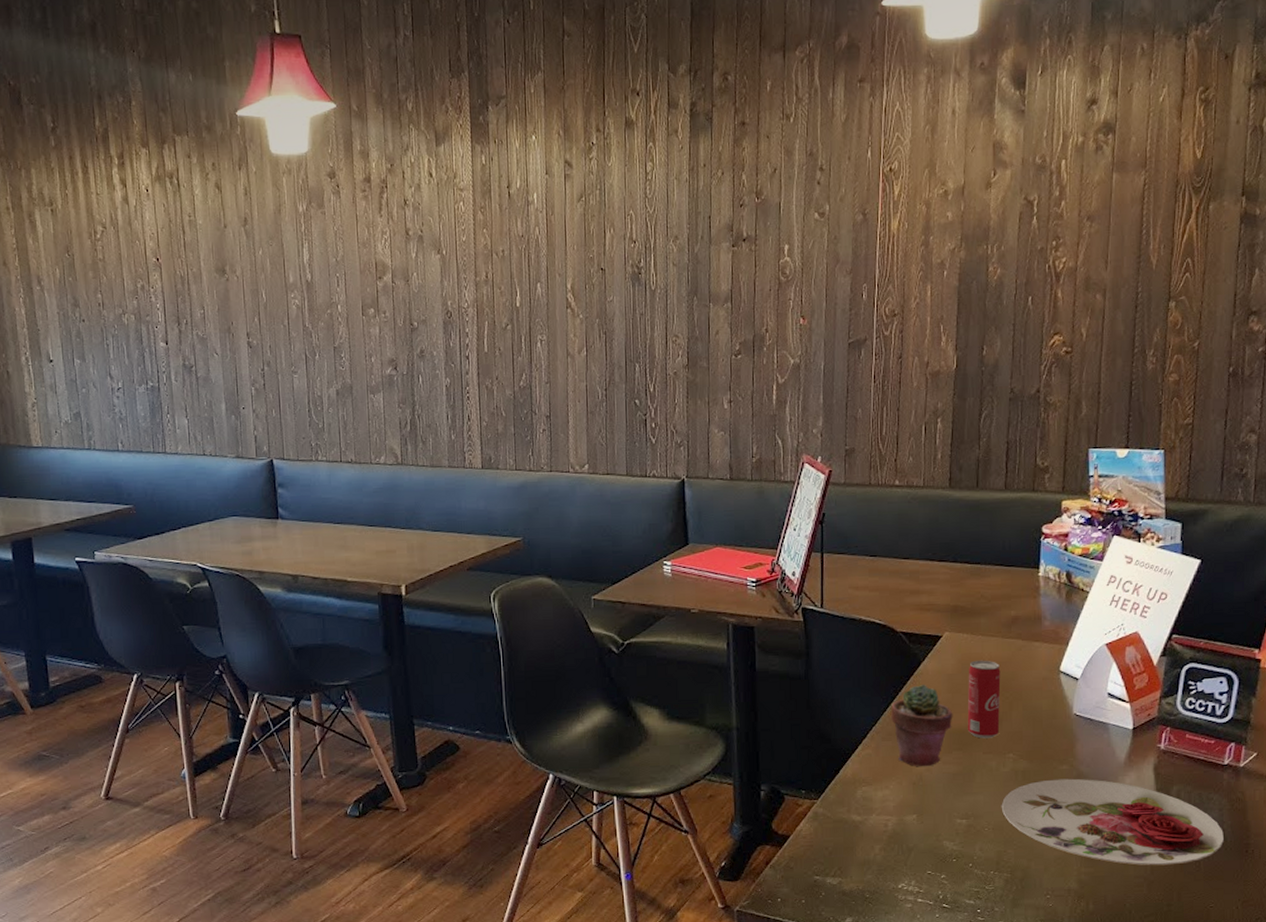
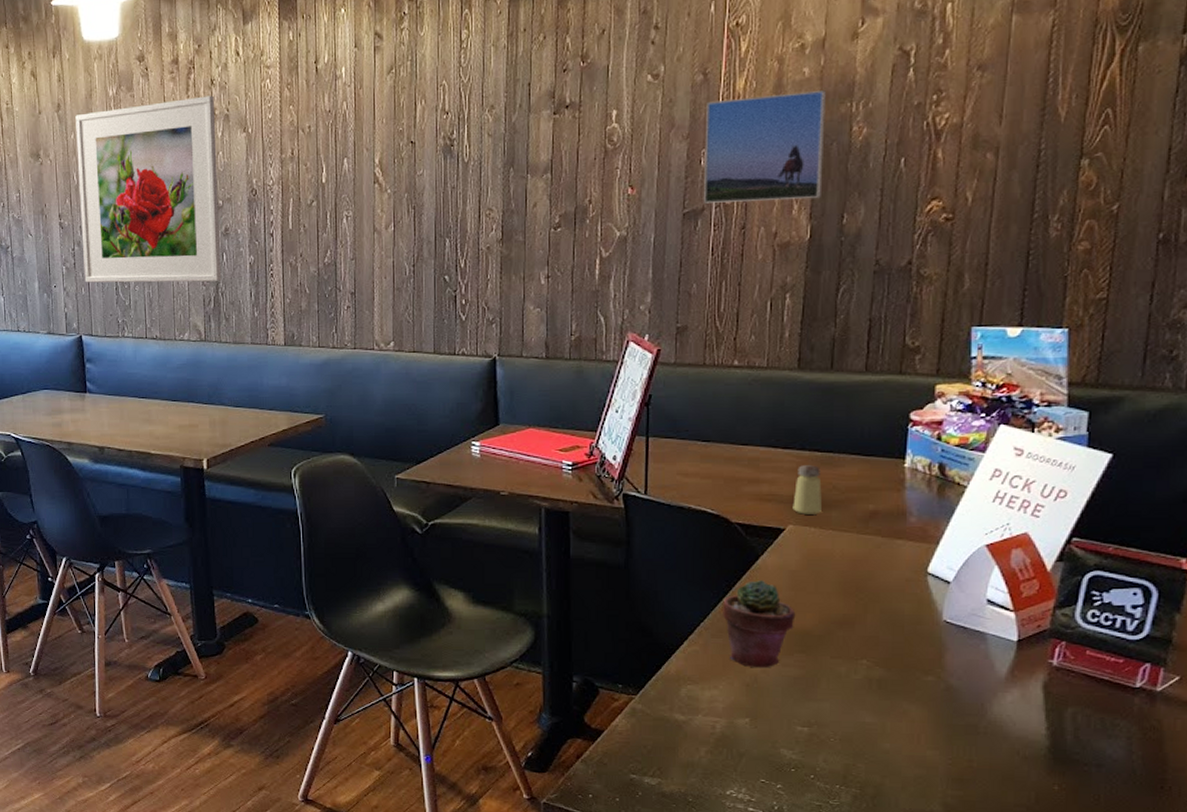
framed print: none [263,216,418,405] -> present [75,95,222,283]
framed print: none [865,233,966,334] -> present [703,90,826,204]
saltshaker: none [948,576,972,622] -> present [792,465,822,514]
beverage can: present [967,660,1001,739] -> none [812,557,854,642]
plate: present [1001,778,1224,866] -> none [850,690,1132,795]

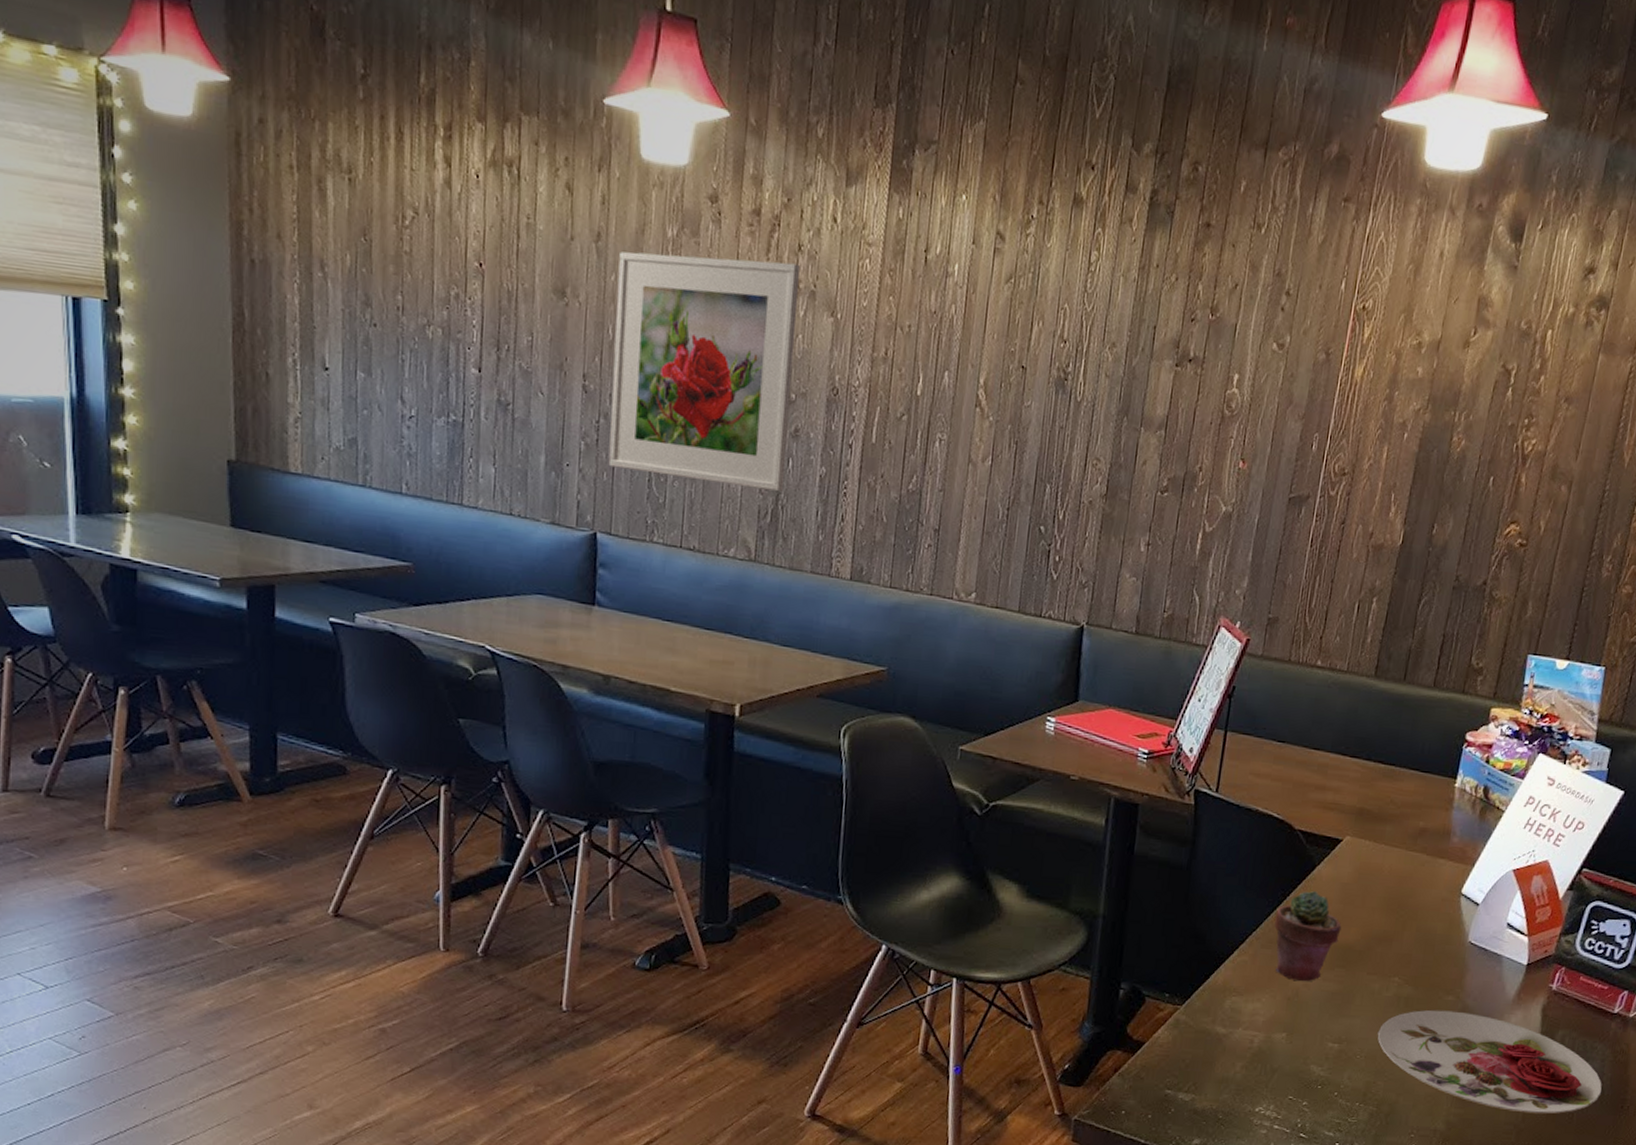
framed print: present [703,90,826,204] -> none [1309,383,1434,505]
saltshaker: present [792,465,822,514] -> none [1352,776,1382,827]
plate: none [850,690,1132,795] -> present [1377,1009,1602,1114]

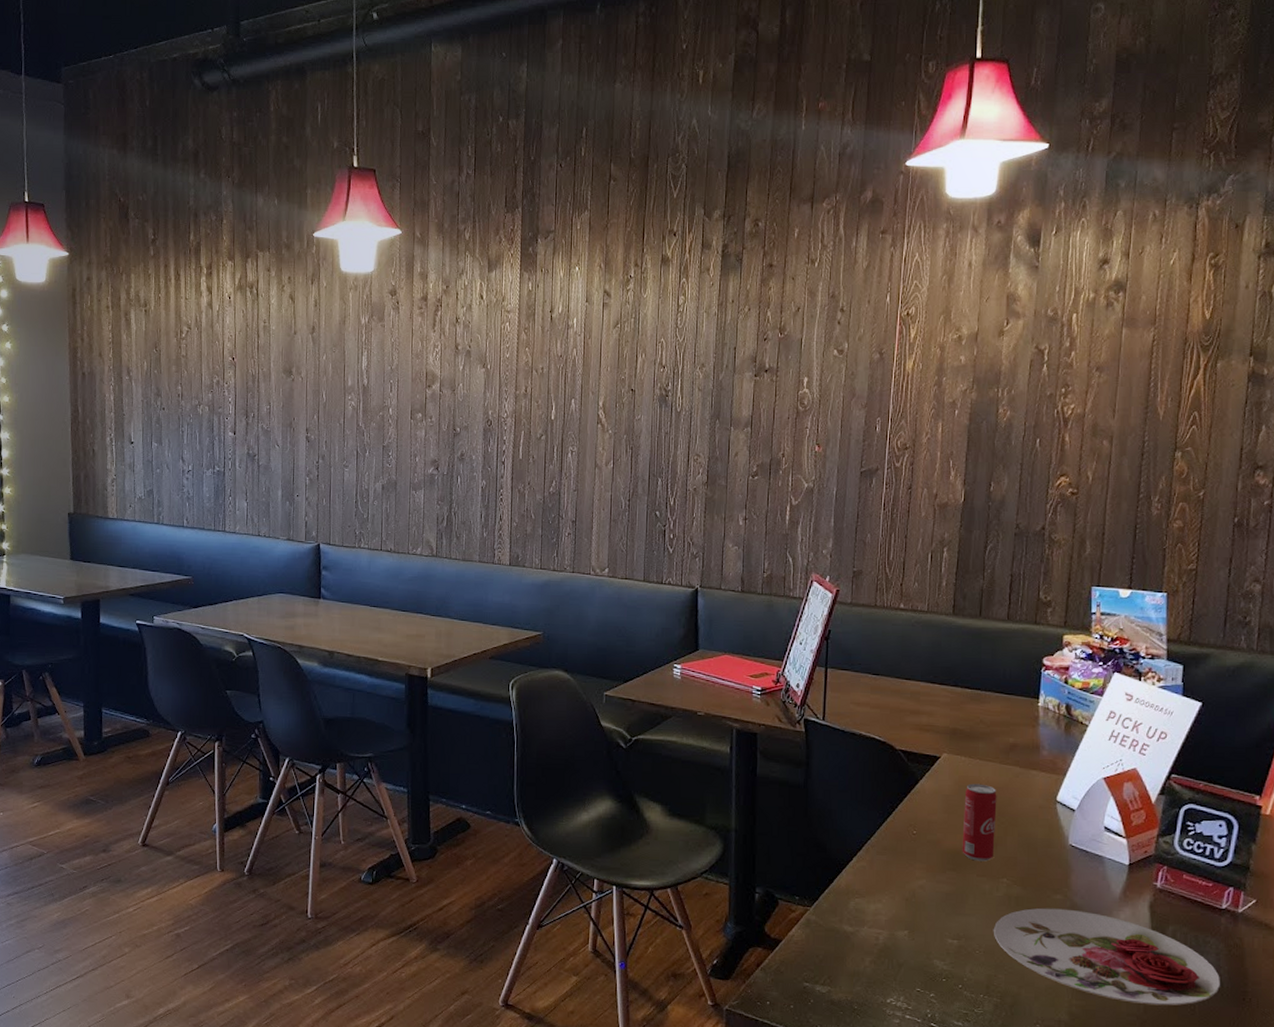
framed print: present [608,251,800,492] -> none [326,332,458,503]
potted succulent: present [1274,891,1342,982] -> none [887,803,948,884]
beverage can: none [1354,871,1399,958] -> present [962,783,997,862]

